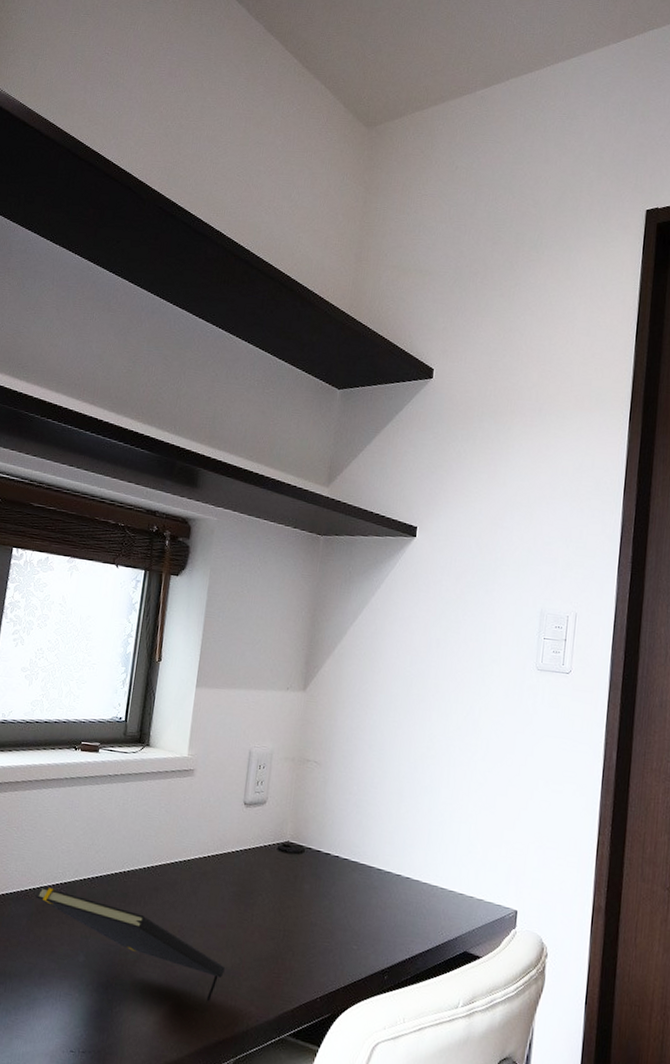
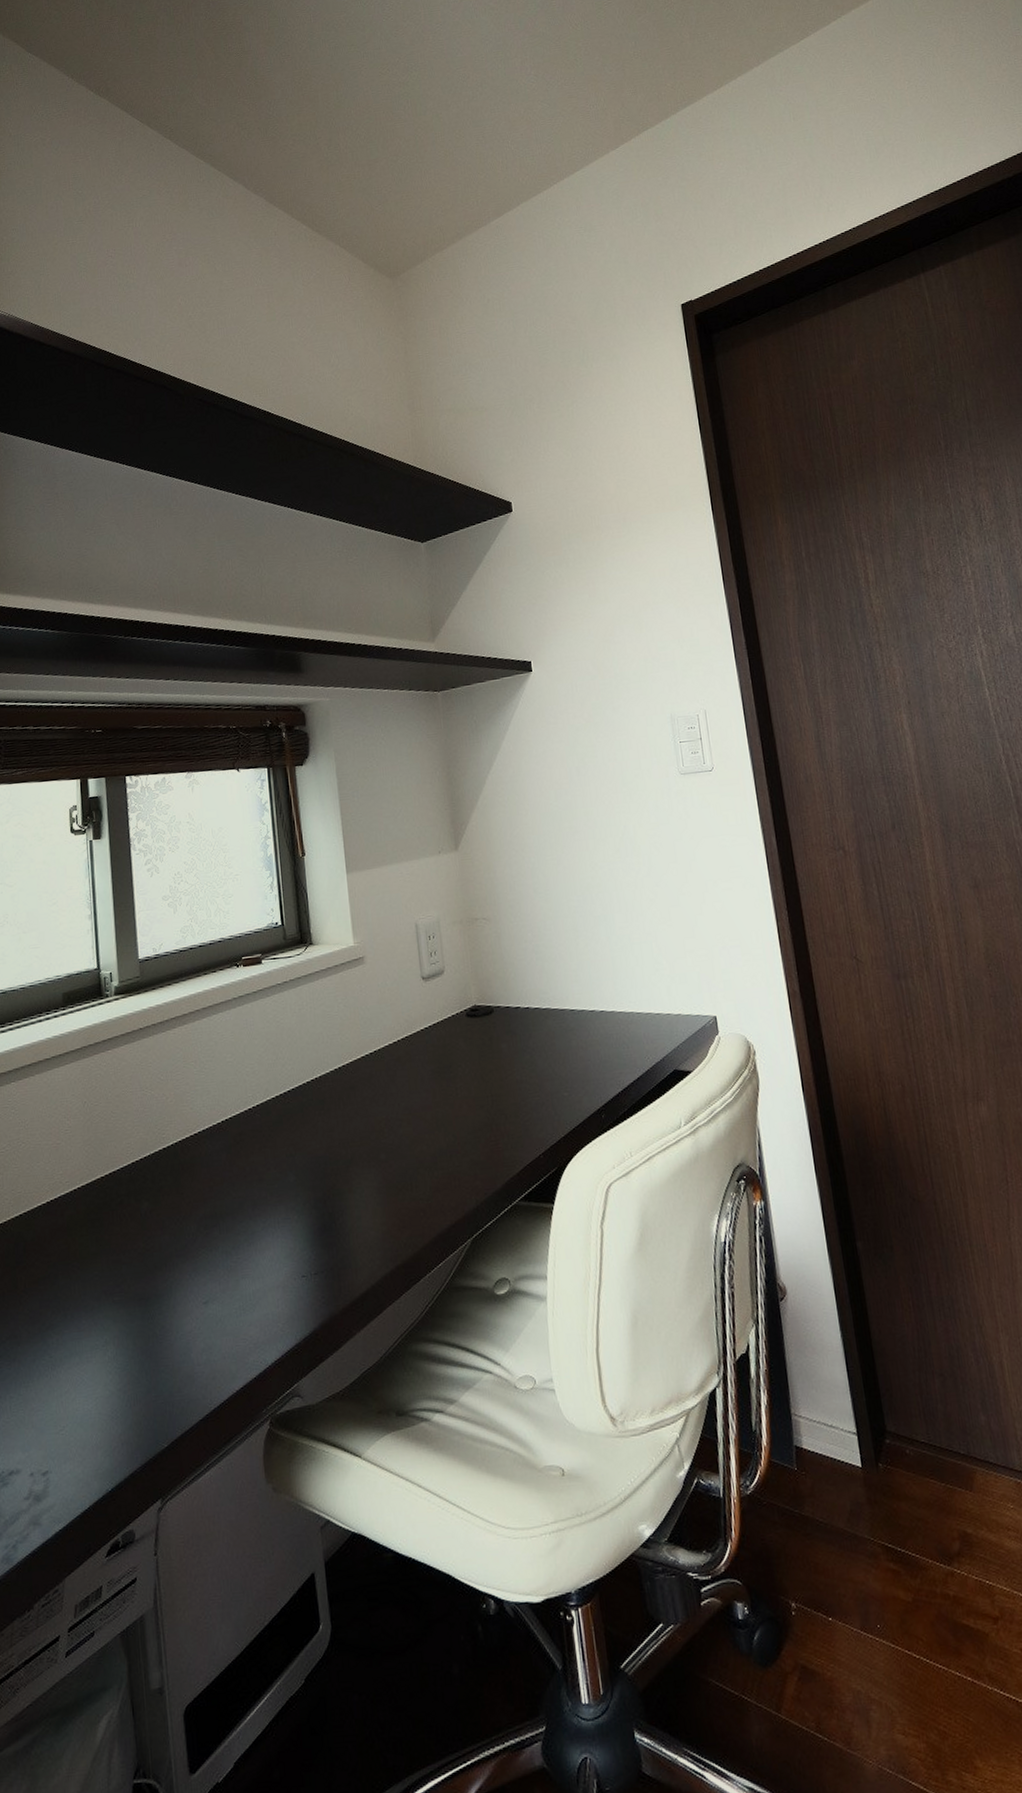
notepad: present [36,885,225,1002] -> none [230,1114,441,1188]

